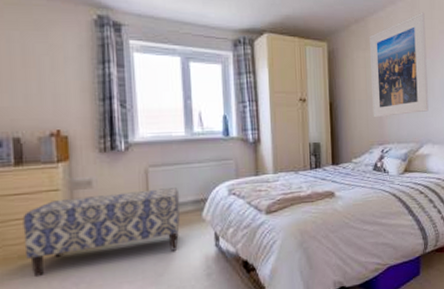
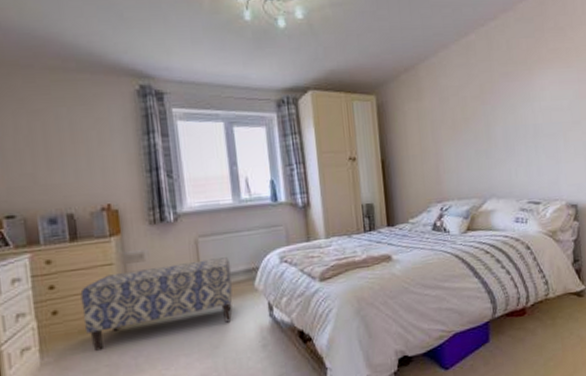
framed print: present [370,12,429,118] -> none [421,54,491,174]

